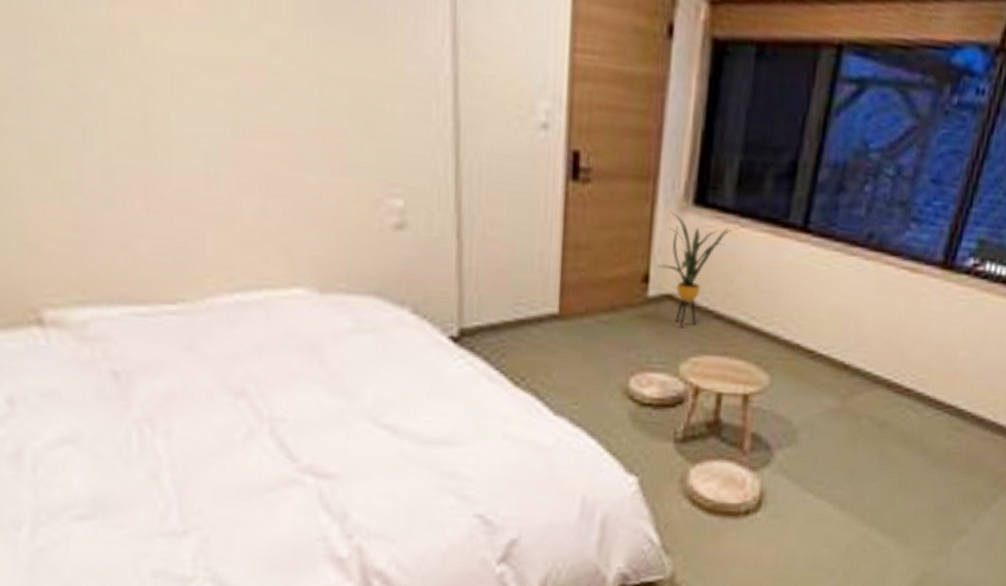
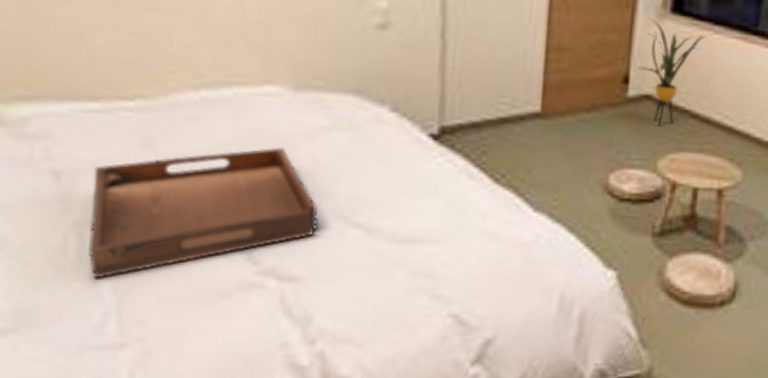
serving tray: none [147,349,349,472] -> present [88,147,318,279]

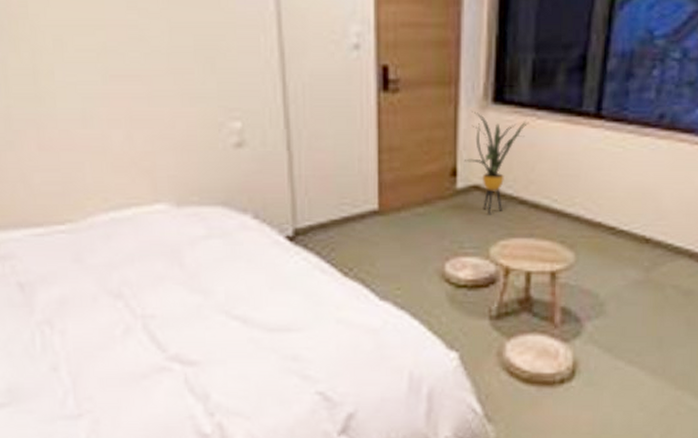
serving tray: present [88,147,318,279] -> none [45,255,206,365]

